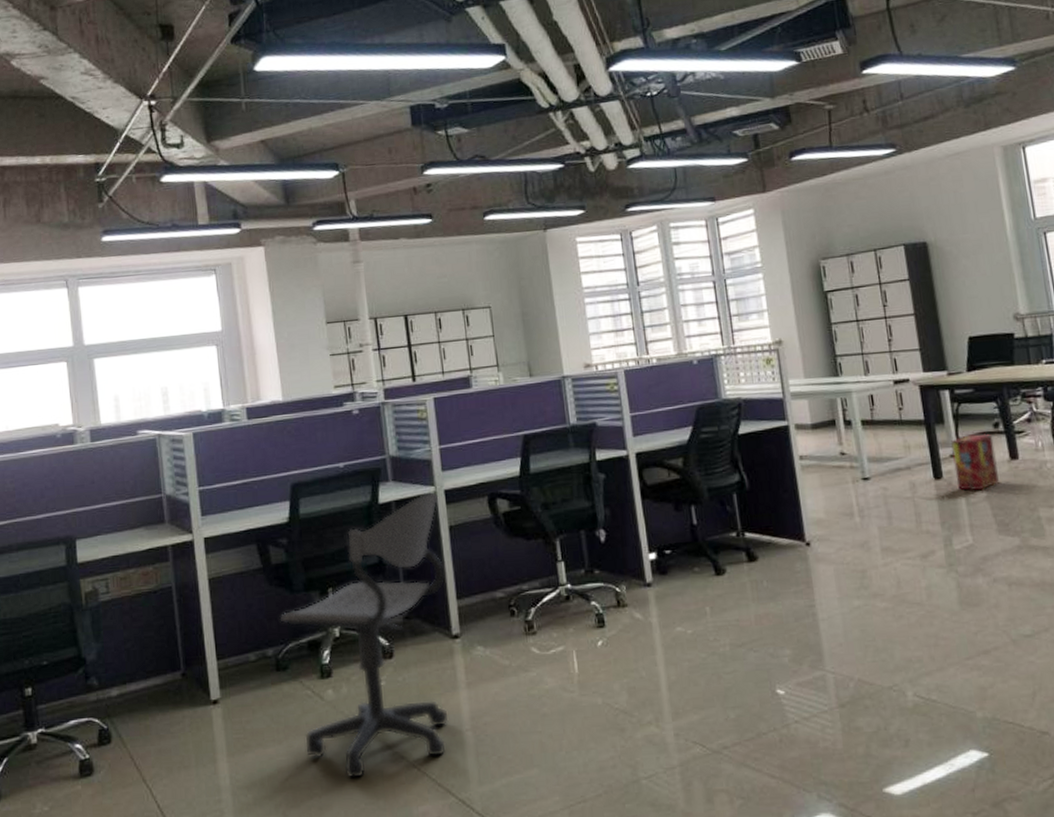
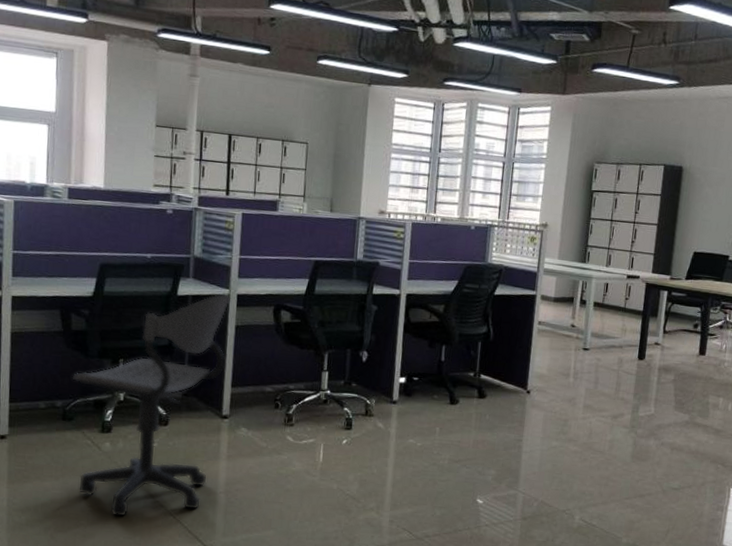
product box: present [950,433,999,491] -> none [654,329,691,375]

